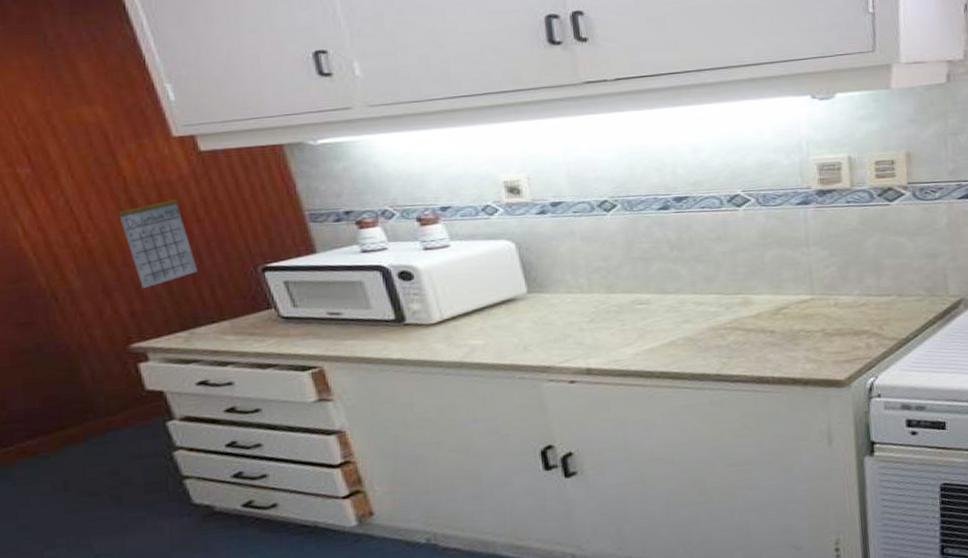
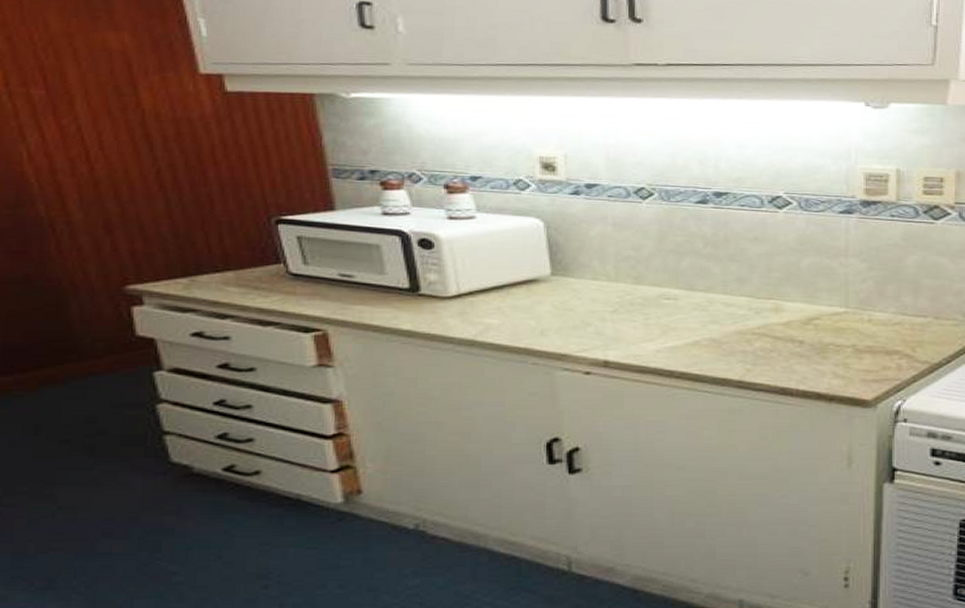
calendar: present [117,187,198,289] -> none [130,123,208,229]

